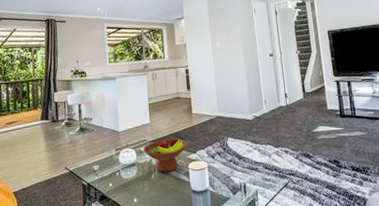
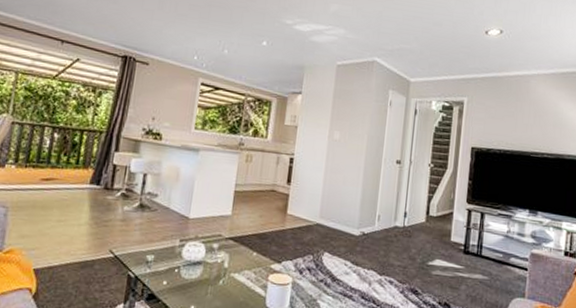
fruit bowl: present [143,136,188,173] -> none [216,237,273,280]

